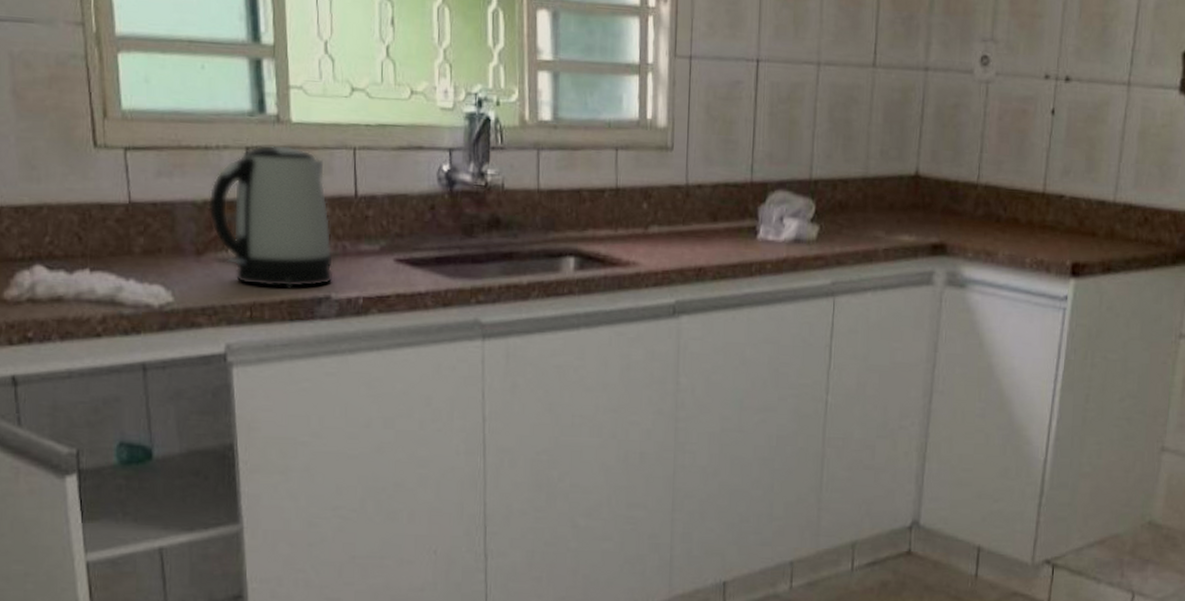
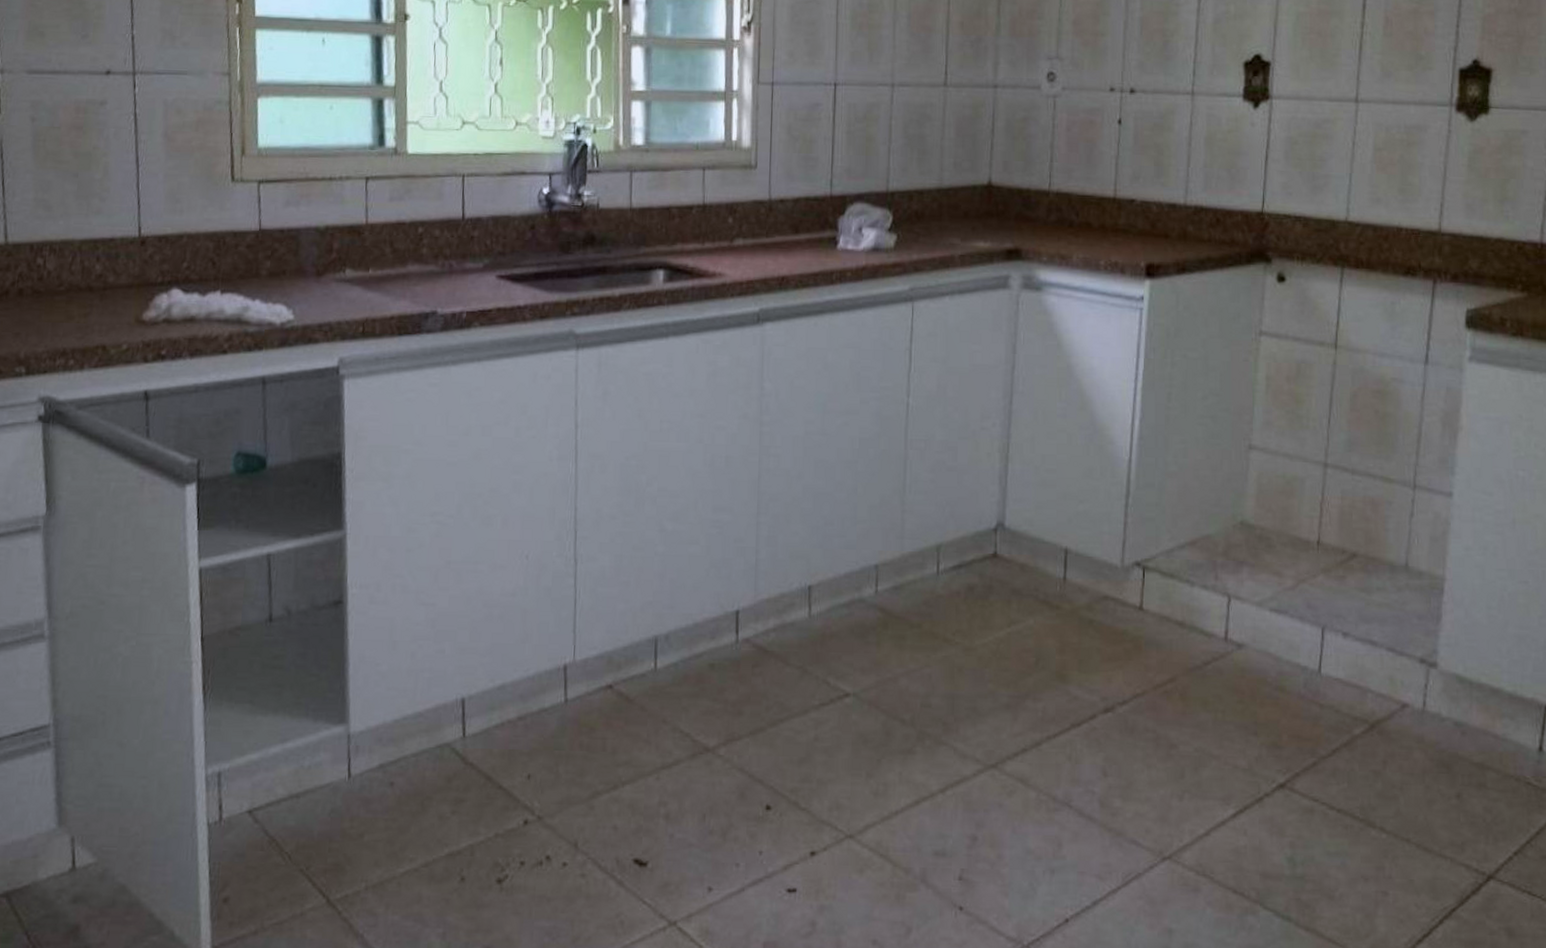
kettle: present [208,145,334,288] -> none [329,174,441,304]

